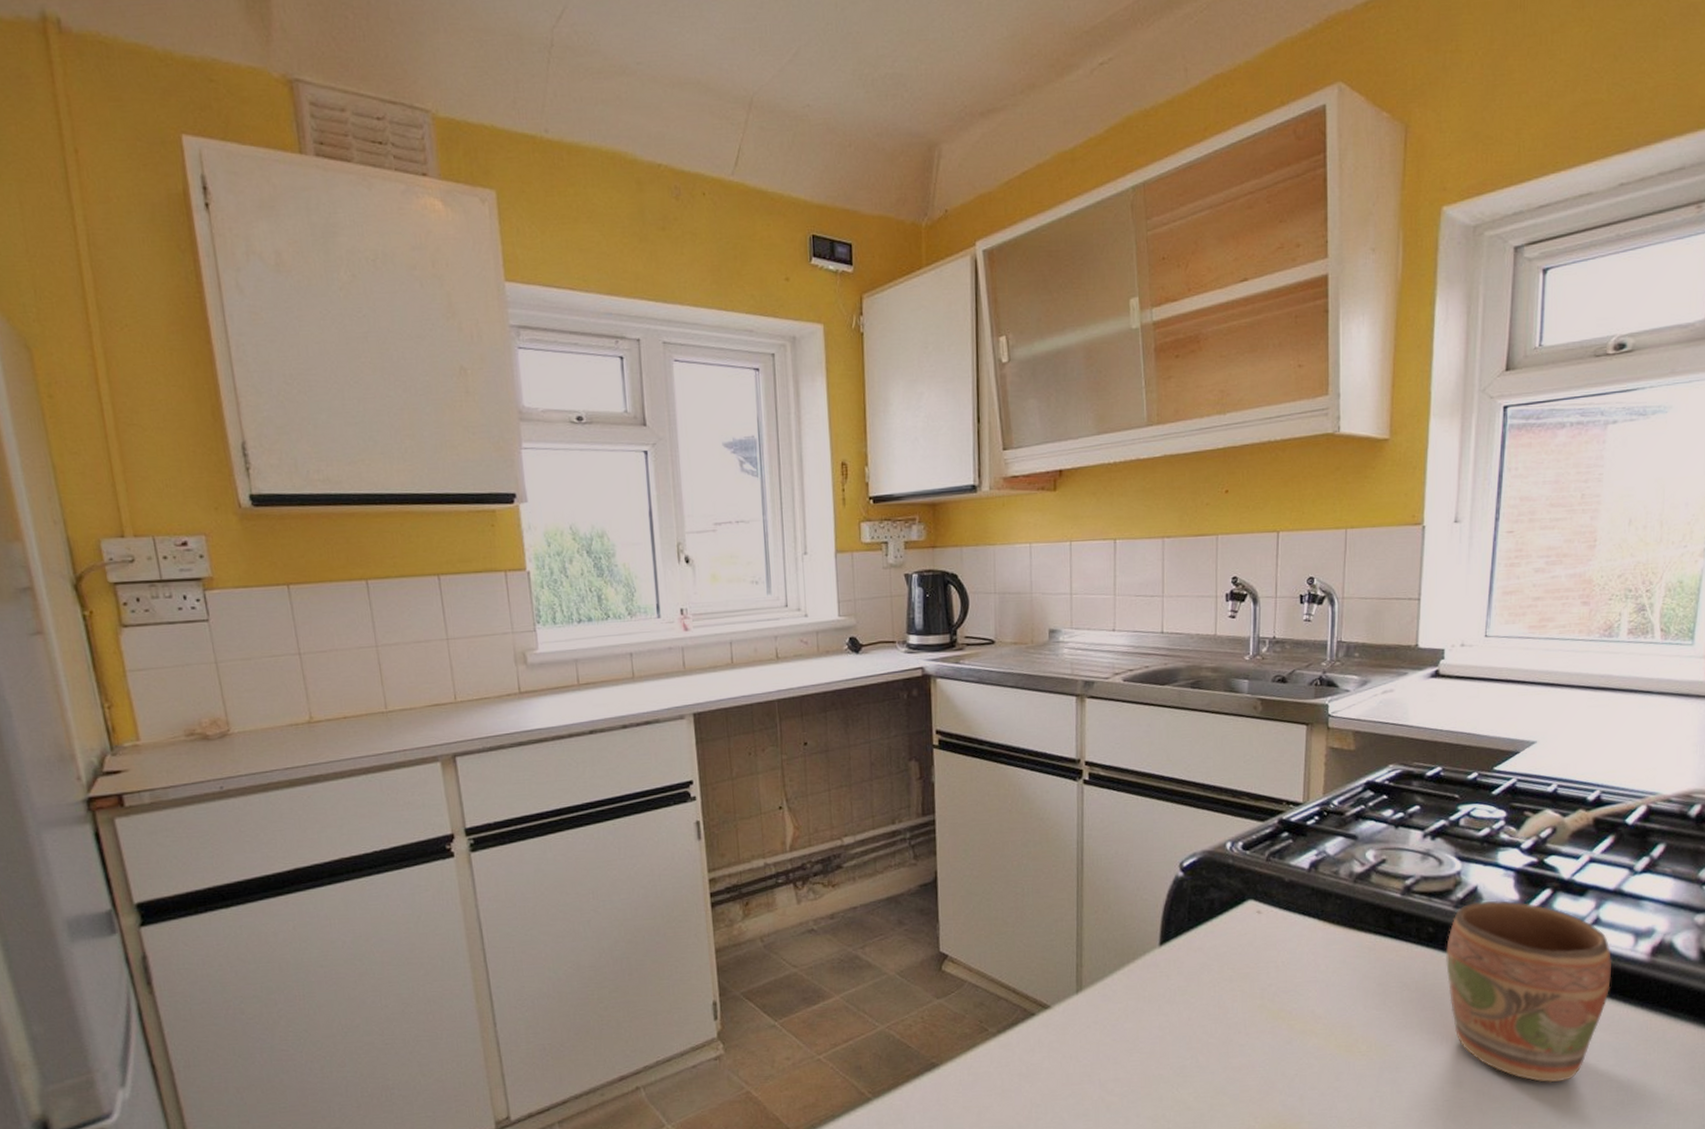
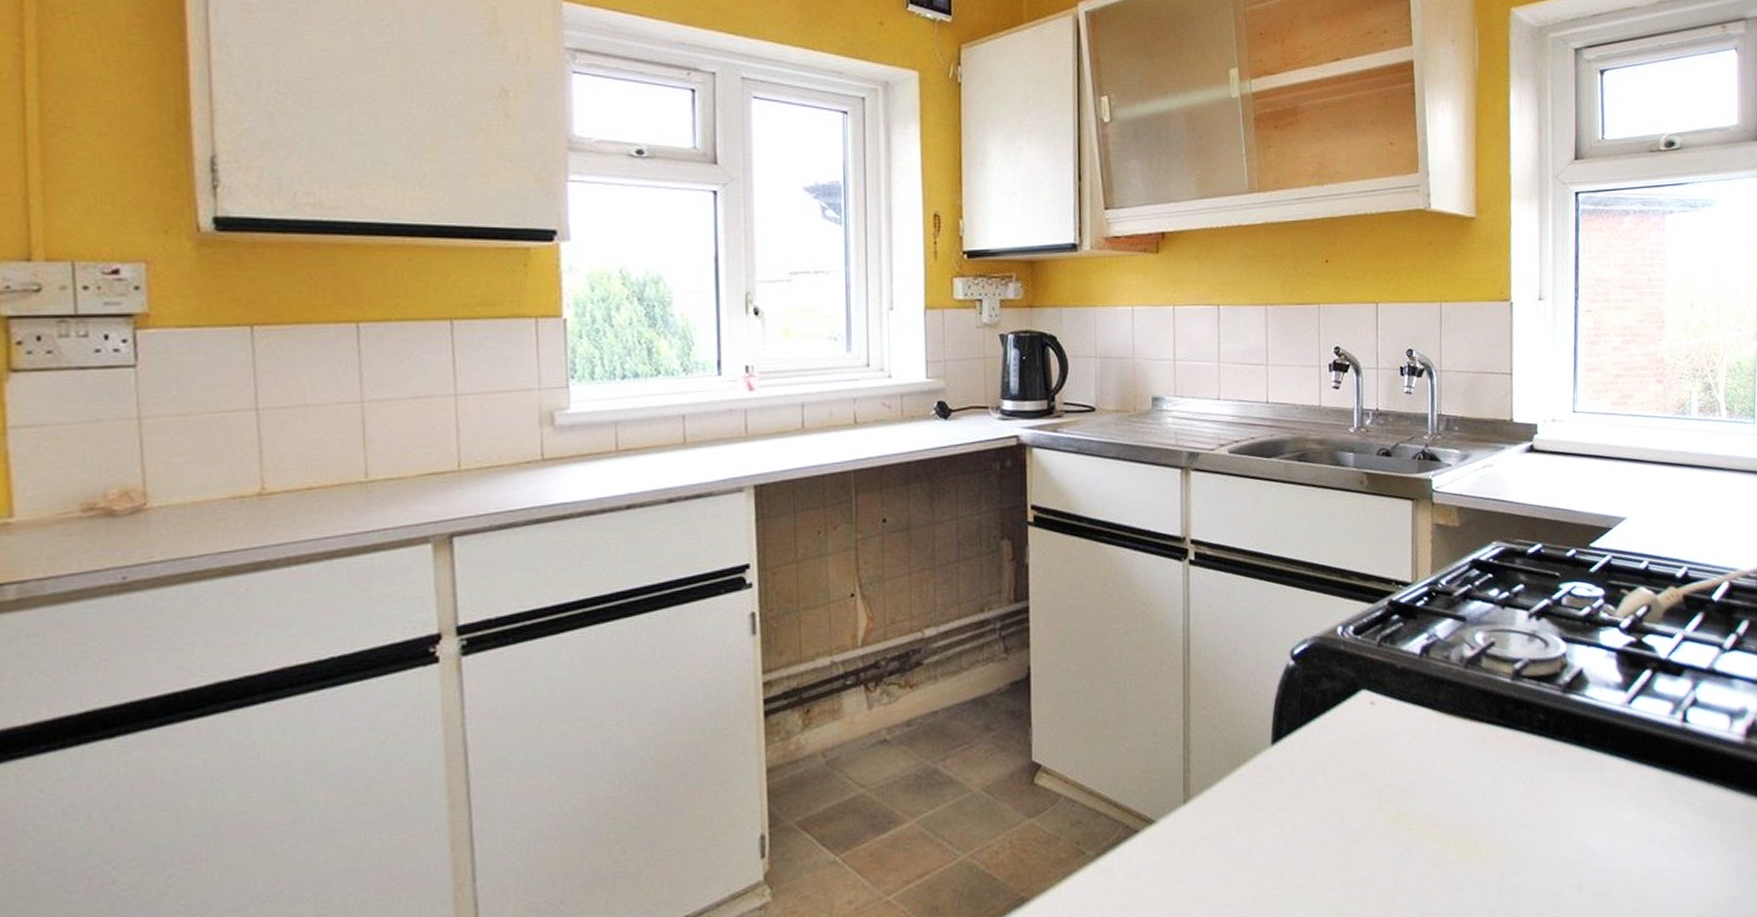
mug: present [1446,901,1612,1083] -> none [1557,683,1713,880]

